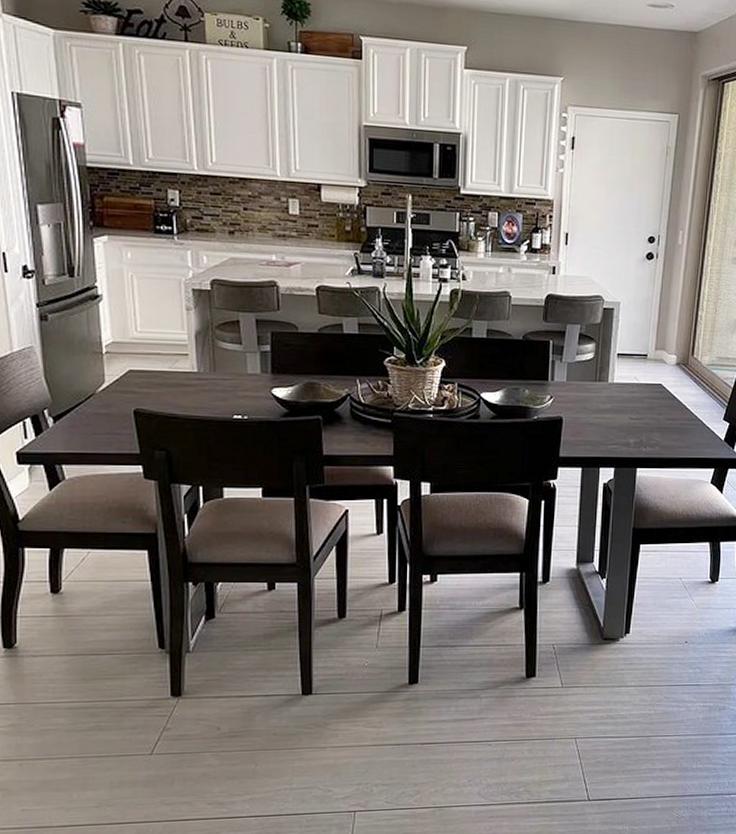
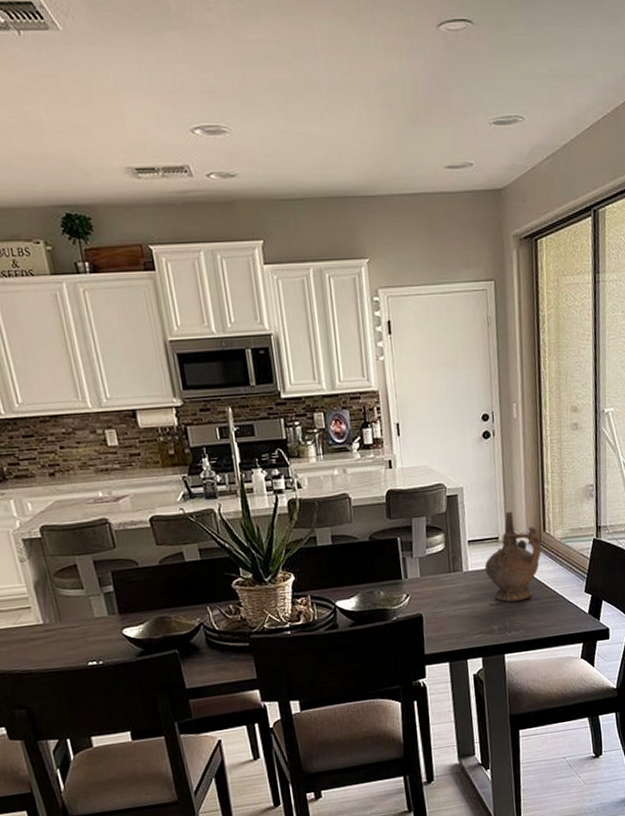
ceremonial vessel: none [629,331,688,418] -> present [484,511,542,602]

